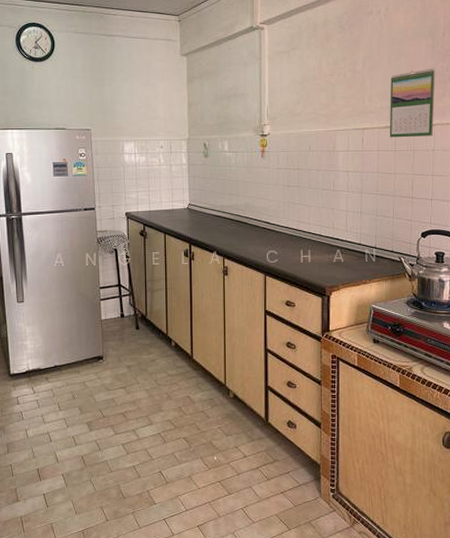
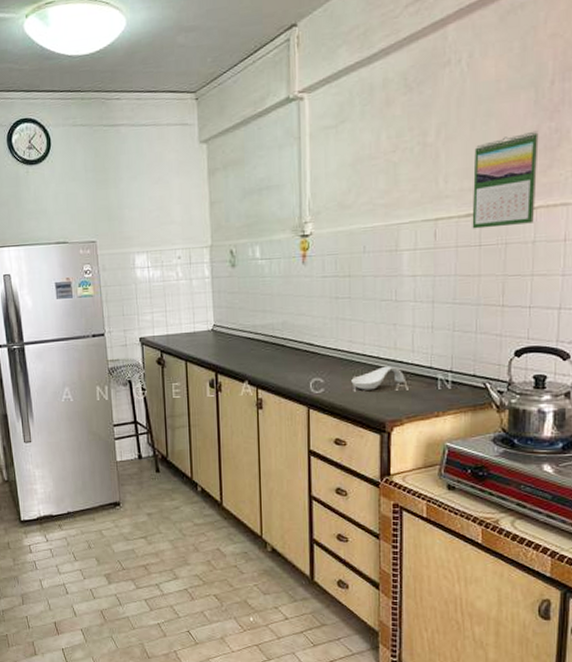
spoon rest: none [299,242,341,261] -> present [351,366,405,390]

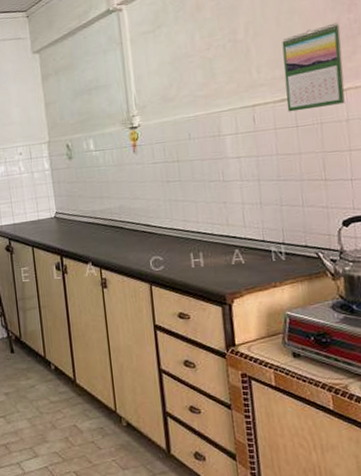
spoon rest: present [351,366,405,390] -> none [189,241,240,266]

